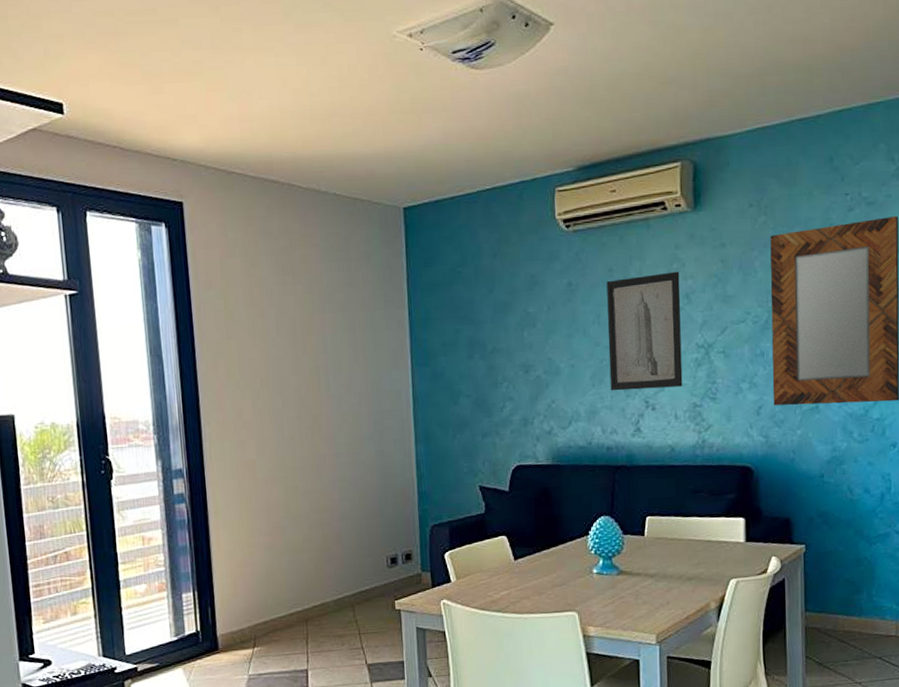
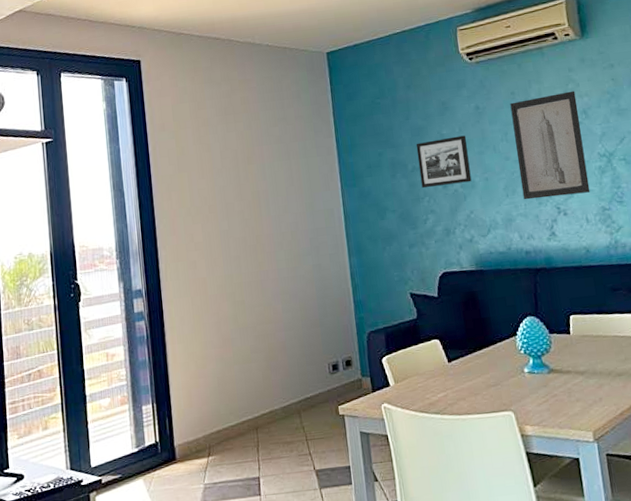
picture frame: none [498,315,556,372] -> present [416,135,472,188]

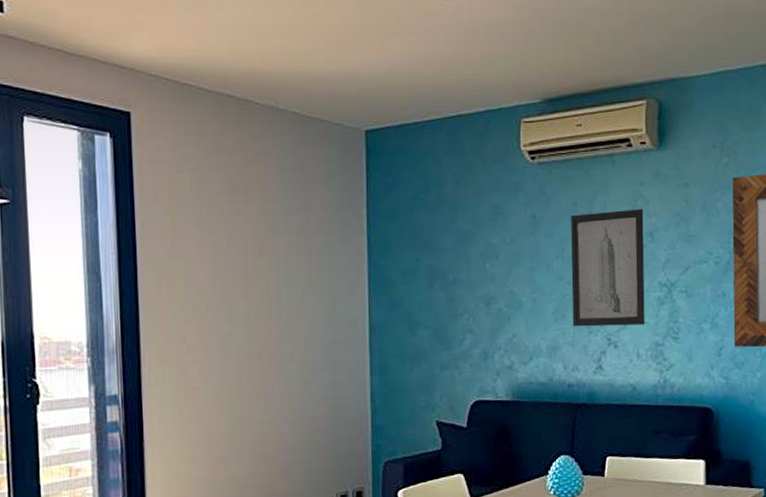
picture frame: present [416,135,472,188] -> none [460,247,518,303]

